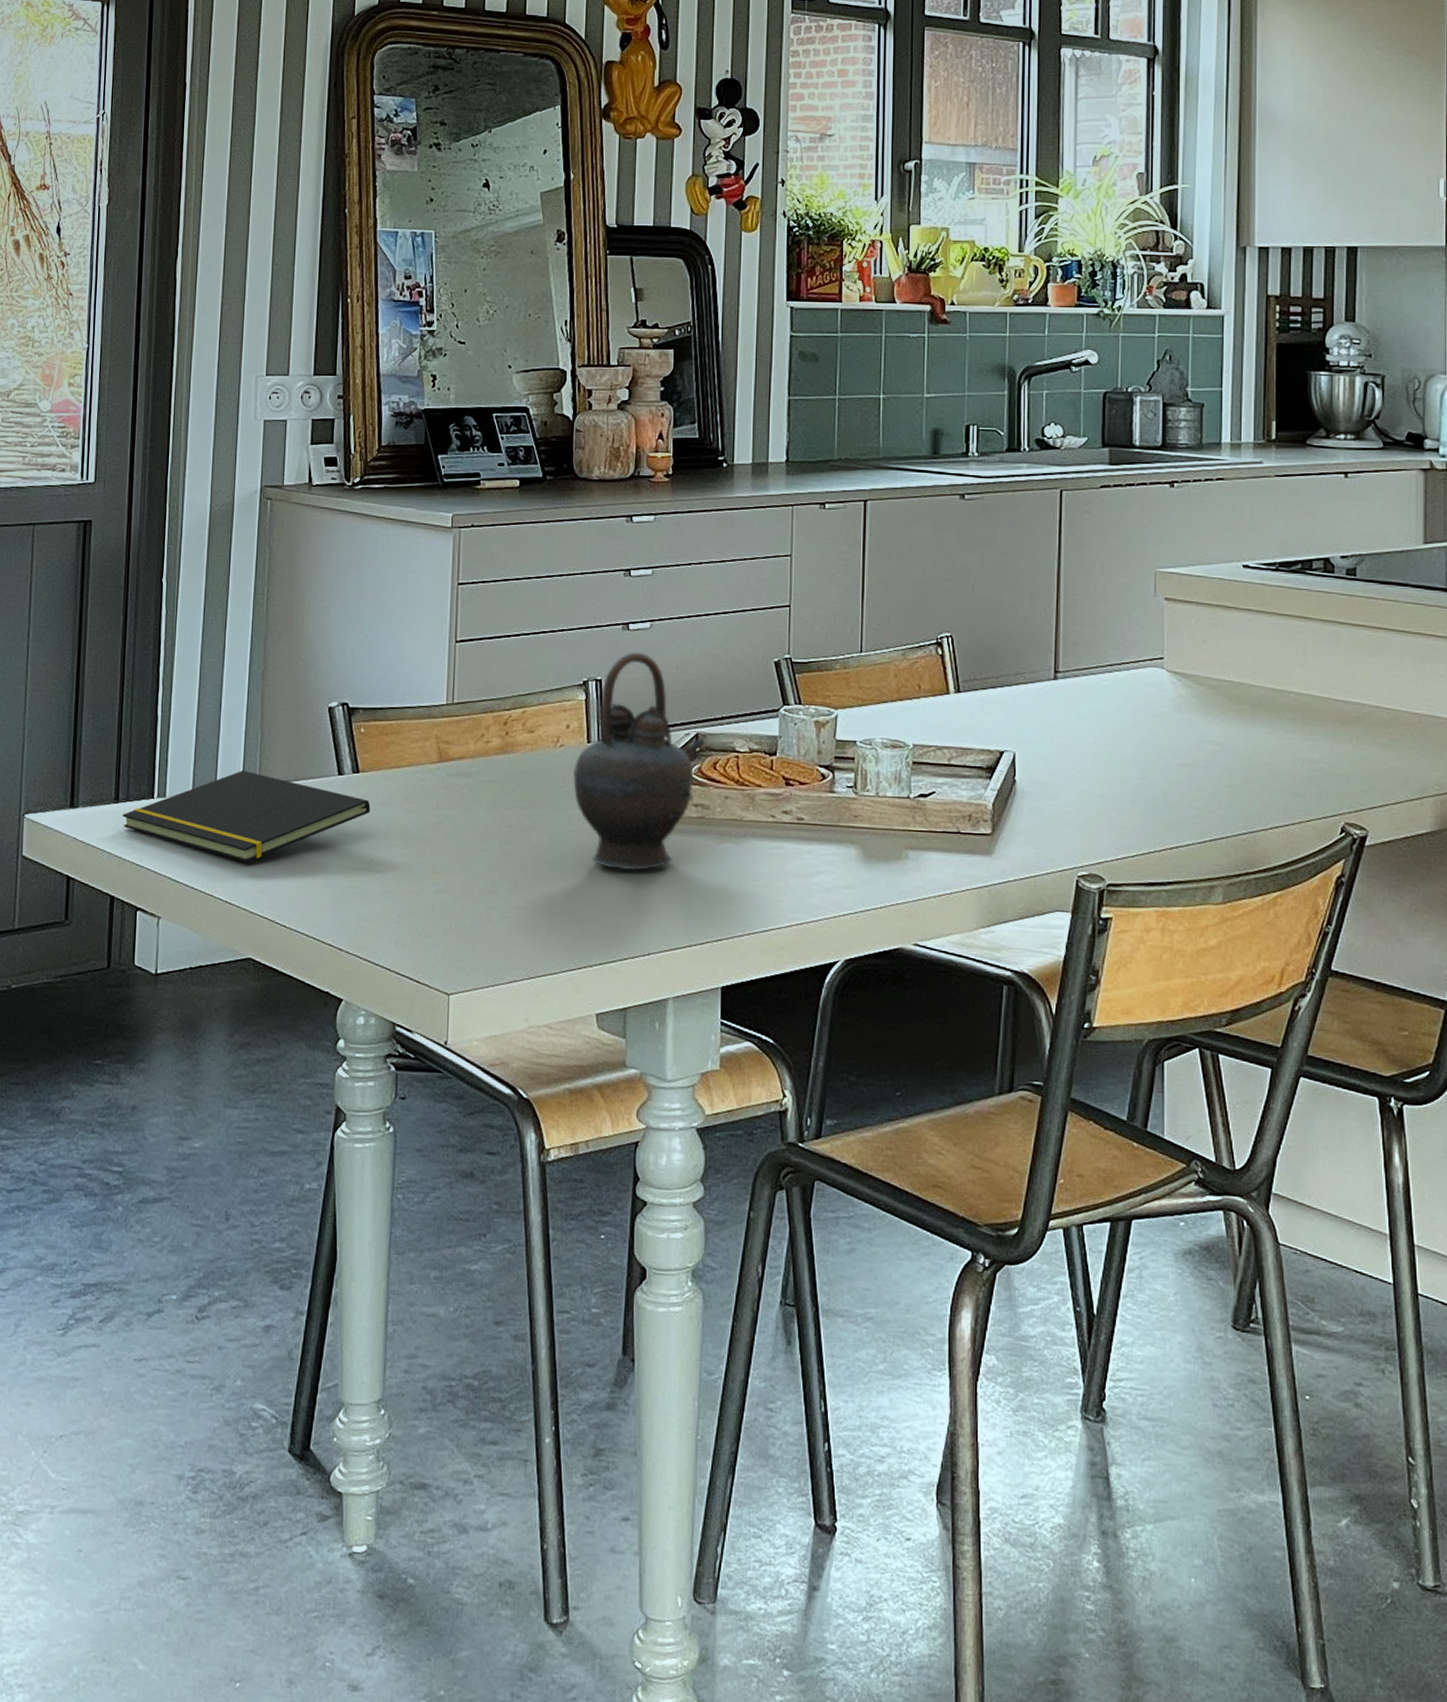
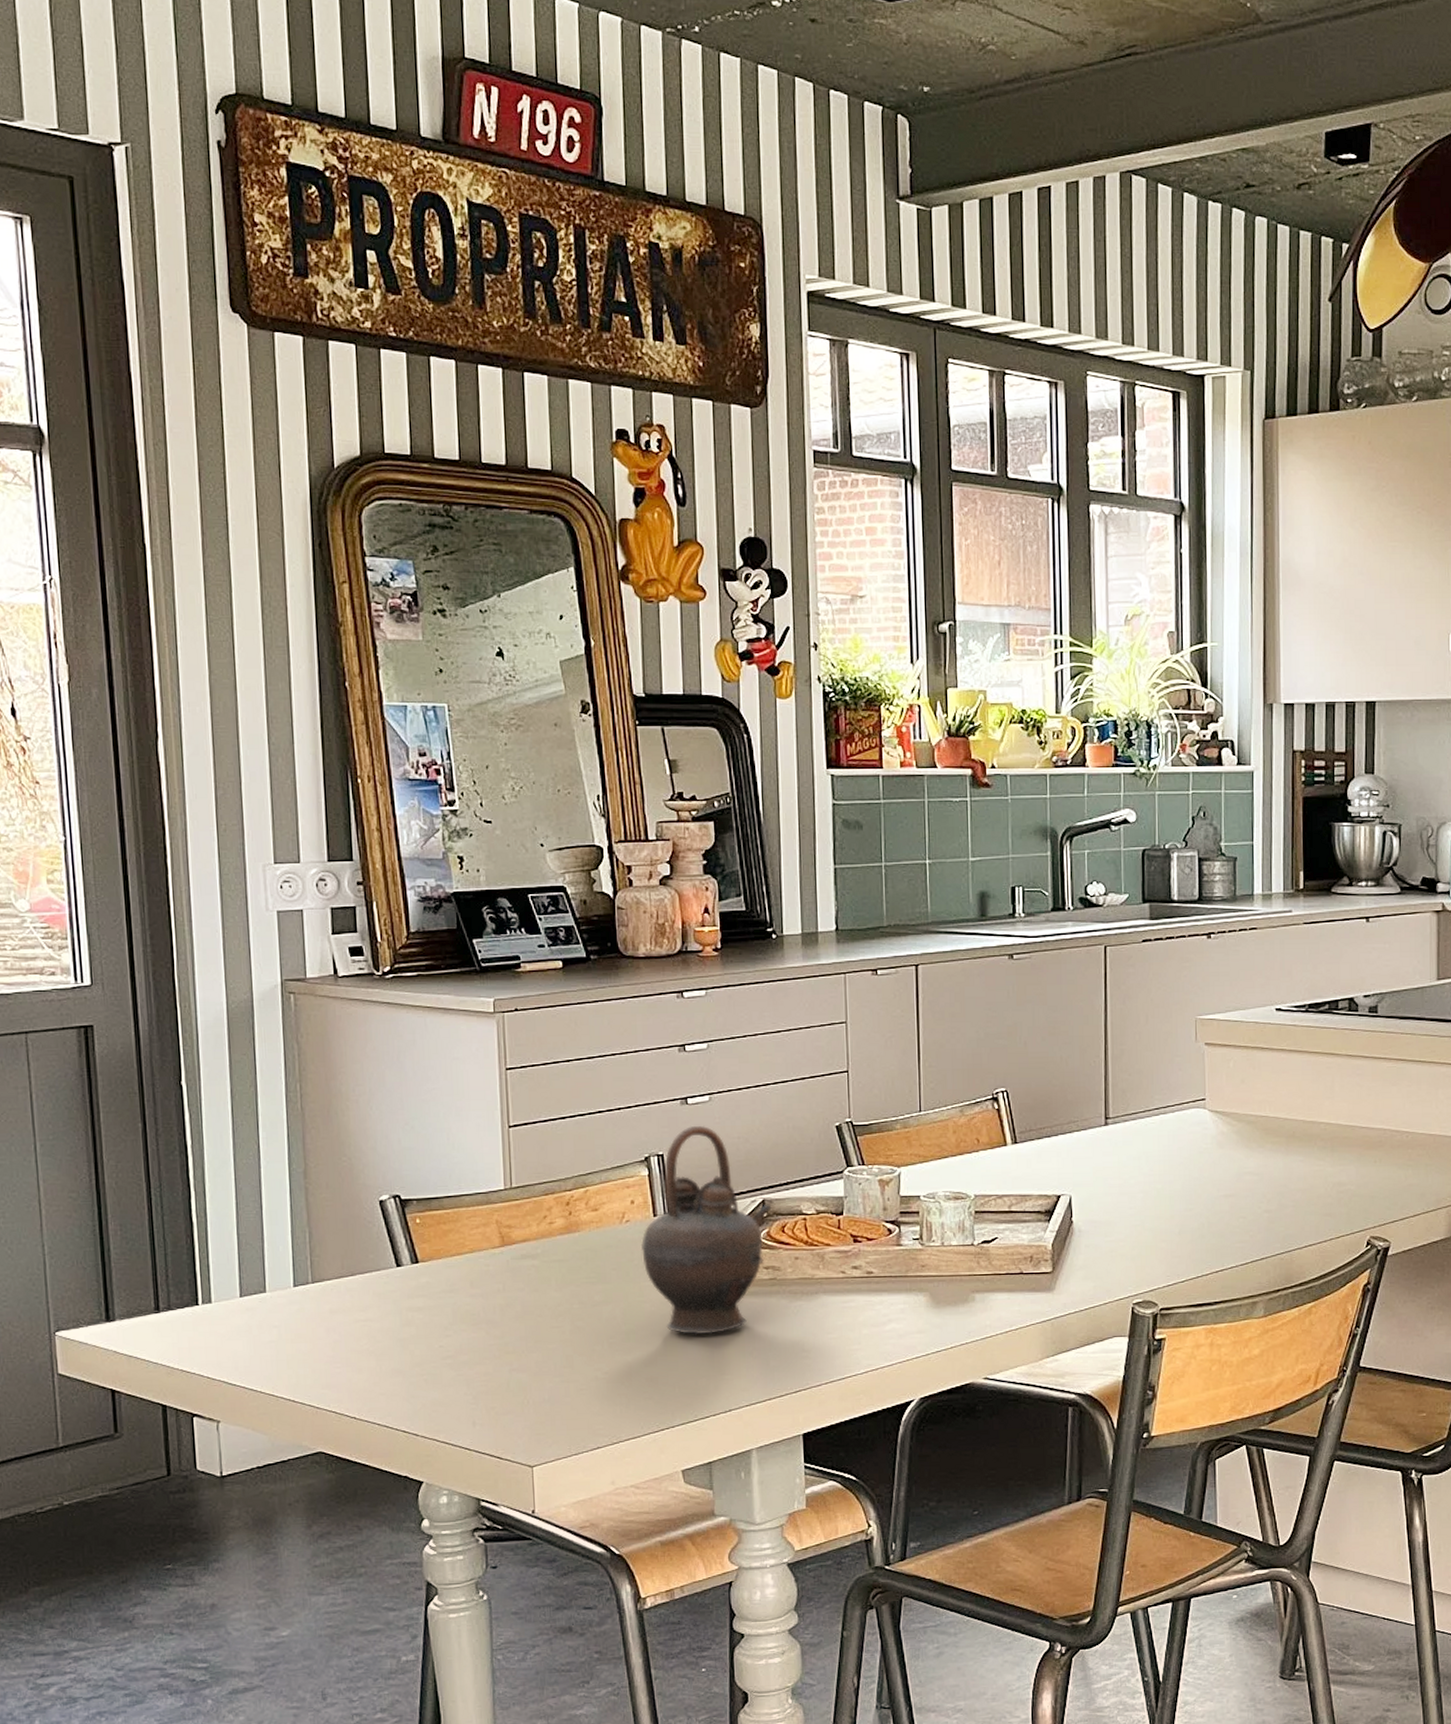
notepad: present [122,771,371,862] -> none [165,1270,434,1360]

